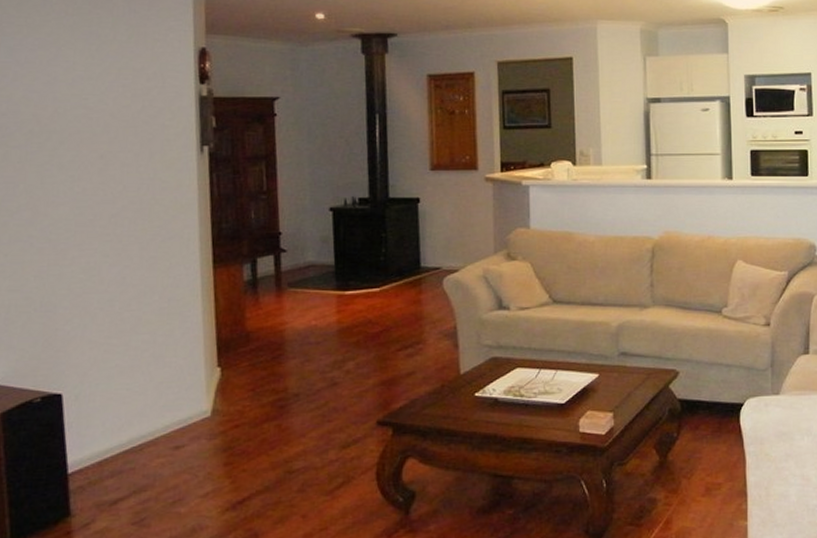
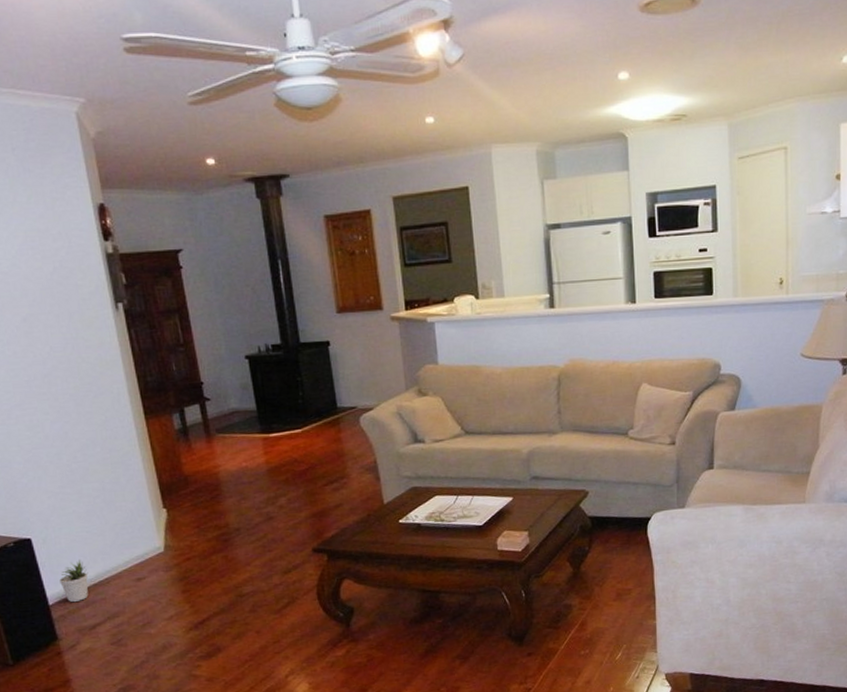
potted plant: none [85,422,120,472] -> present [59,560,89,603]

